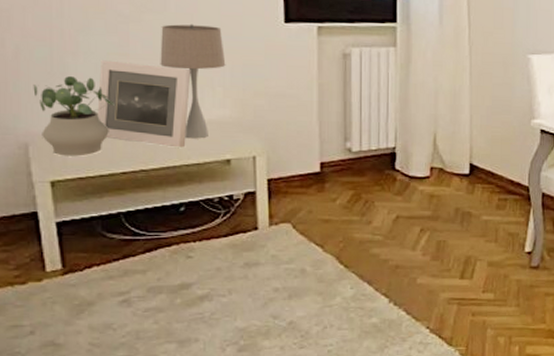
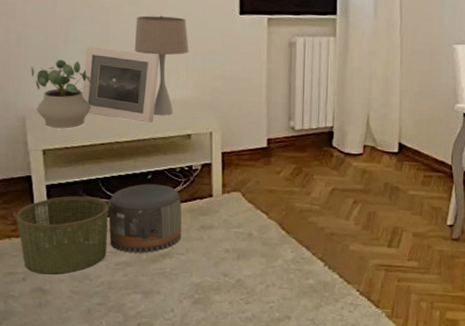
basket: none [16,234,136,326] -> present [13,196,111,275]
pouf: none [134,217,223,297] -> present [108,184,182,254]

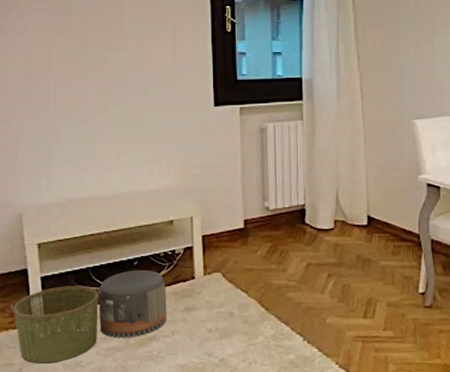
potted plant: present [31,60,97,129] -> none [27,159,87,223]
picture frame: present [82,46,160,123] -> none [73,145,143,212]
table lamp: present [134,15,189,116] -> none [120,112,169,205]

